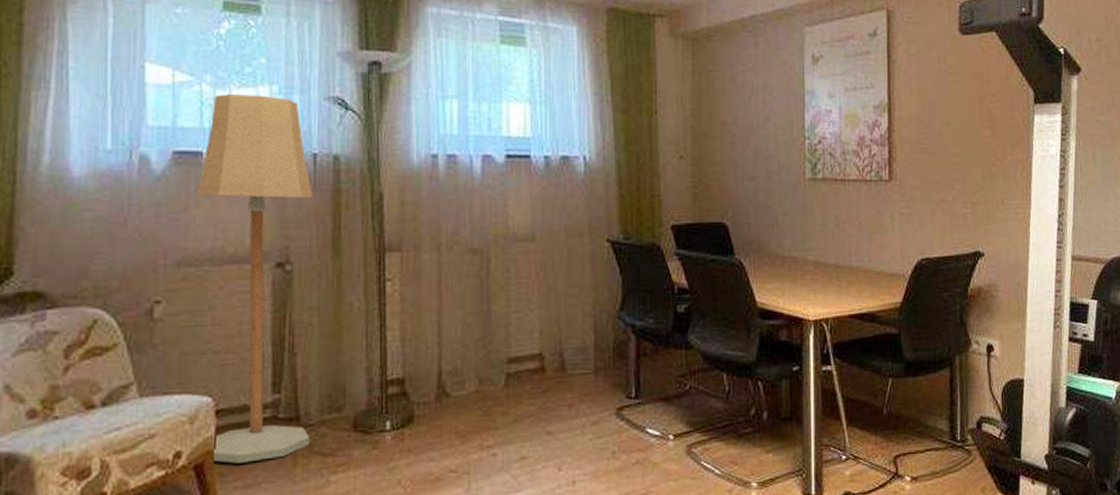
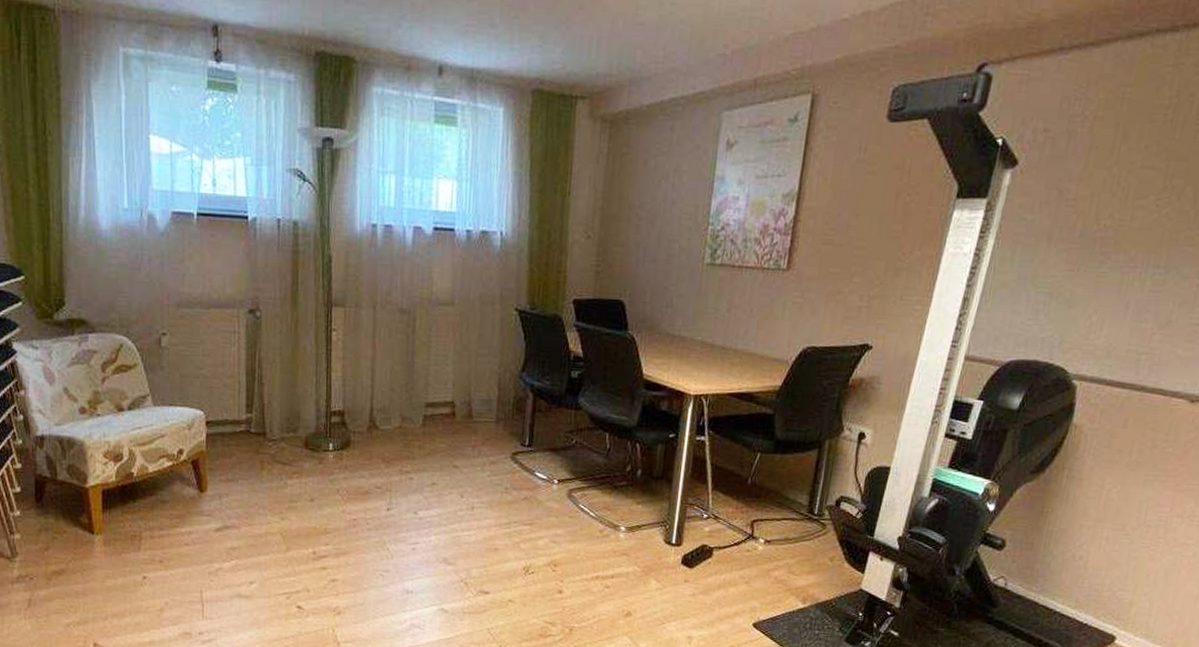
floor lamp: present [197,94,313,464] -> none [190,164,277,463]

